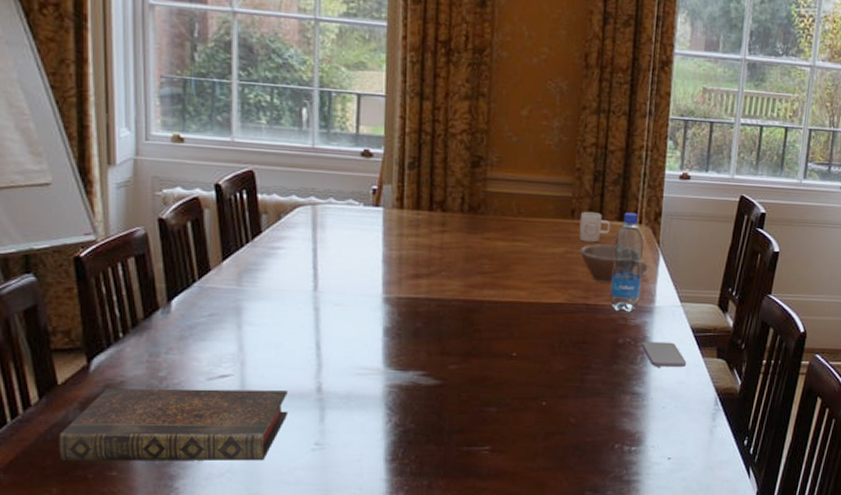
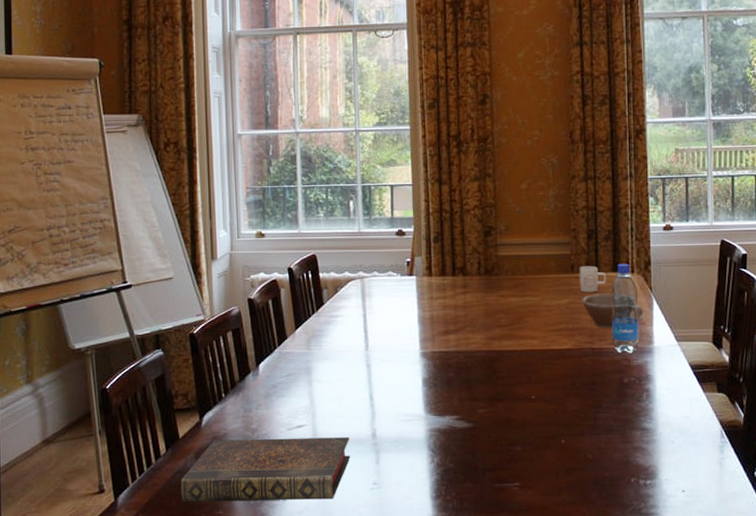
smartphone: present [641,341,687,368] -> none [645,379,690,404]

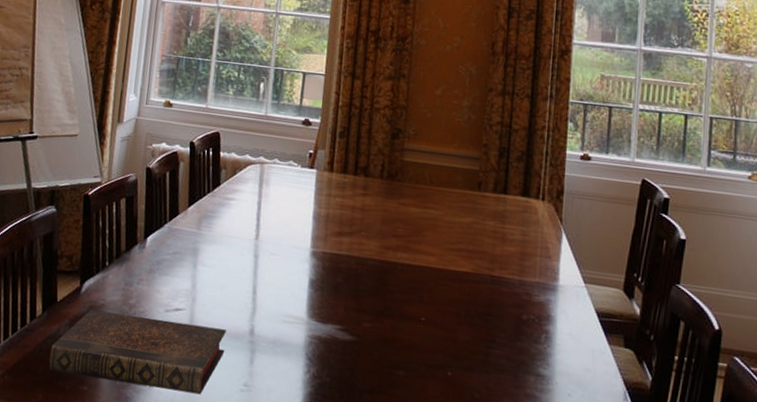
mug: present [579,265,607,293] -> none [485,185,515,216]
cup: present [581,294,644,329] -> none [485,217,551,257]
bottle: present [611,263,640,353] -> none [514,188,547,288]

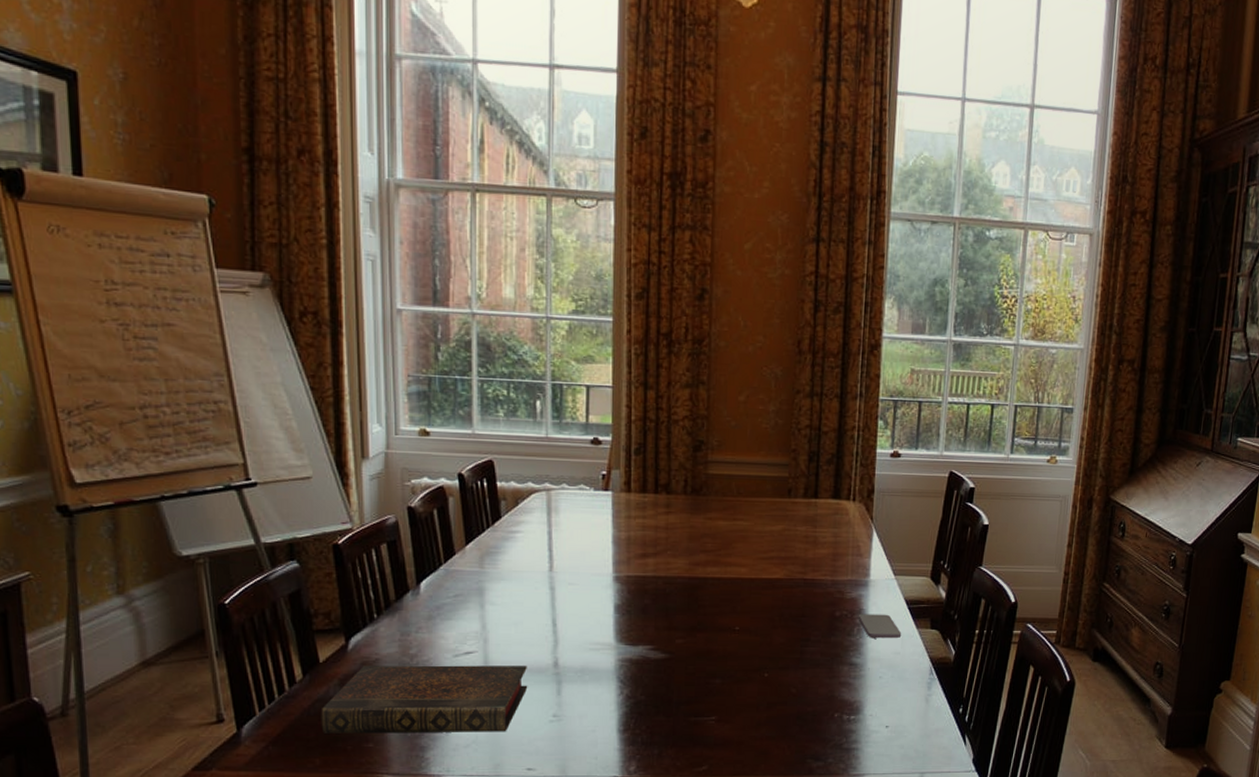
smartphone: none [545,320,593,353] -> present [858,614,902,639]

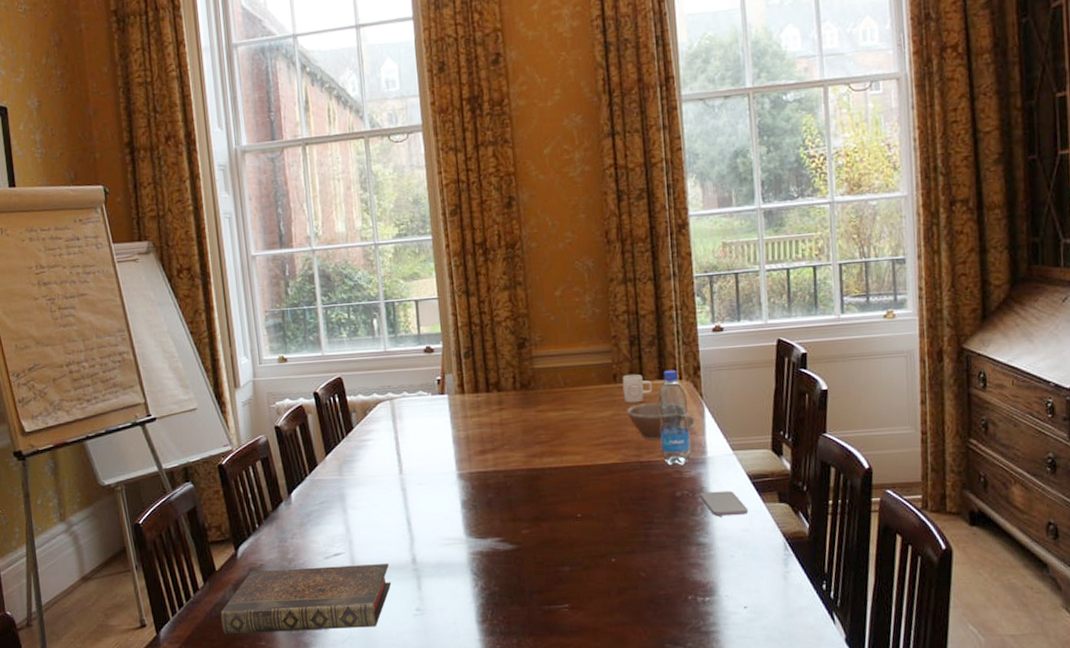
mug: none [796,490,826,520] -> present [622,374,653,403]
cup: none [796,521,862,559] -> present [625,403,695,440]
bottle: none [826,490,858,586] -> present [657,370,692,465]

